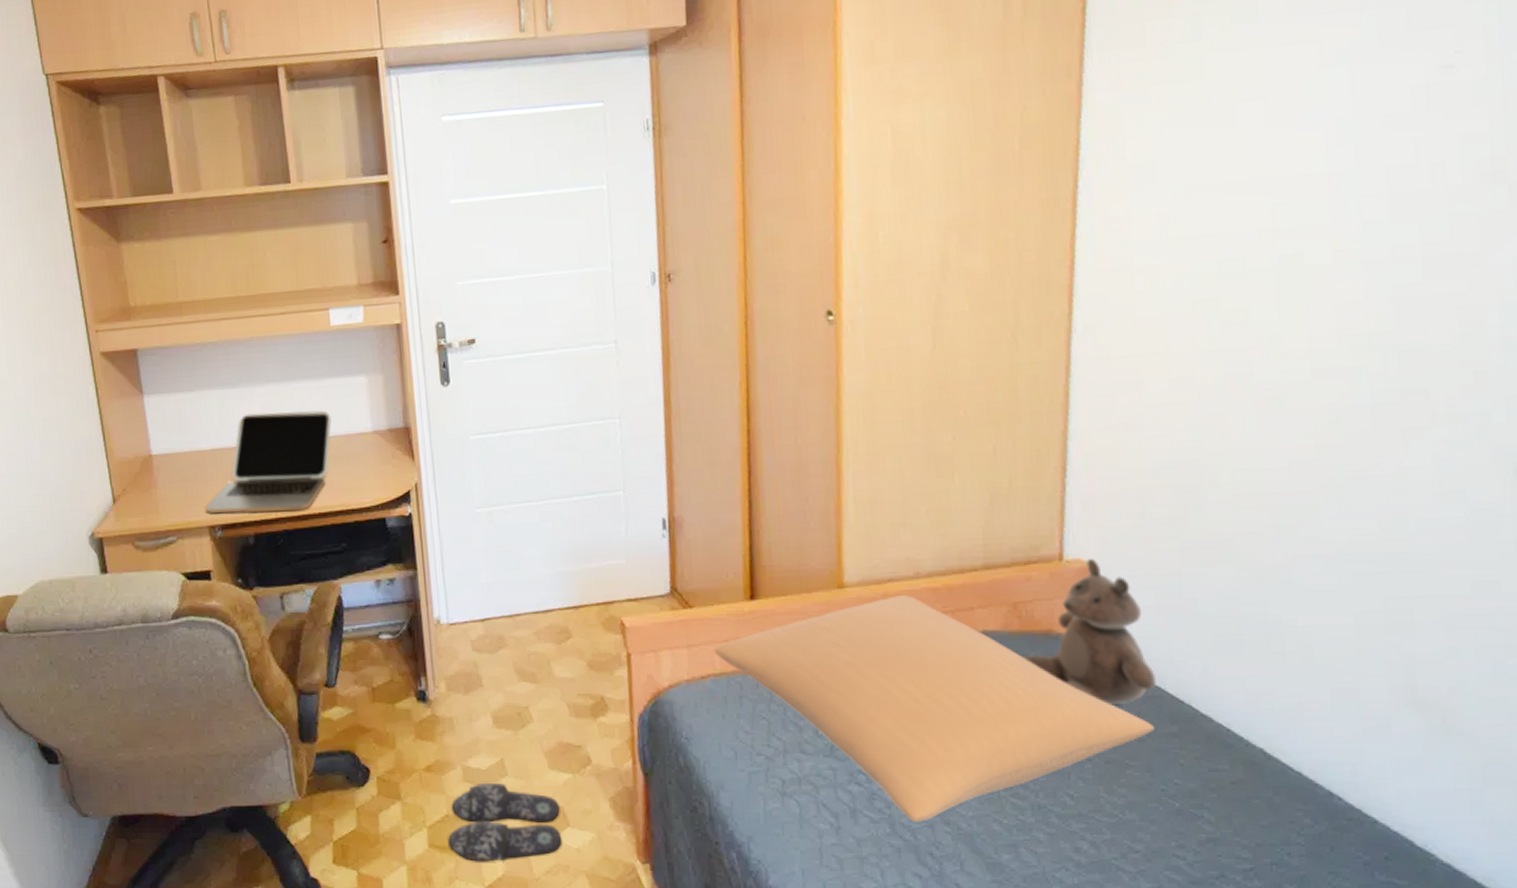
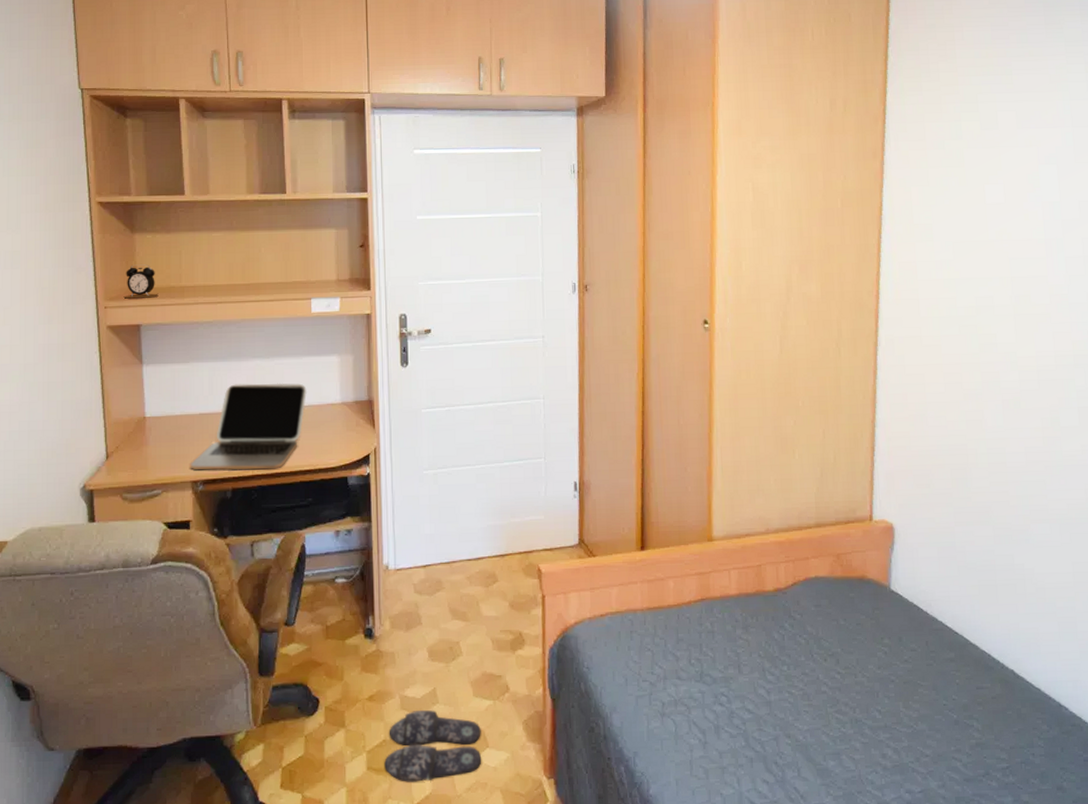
alarm clock: none [115,278,154,320] -> present [123,264,159,299]
pillow: present [714,594,1155,822] -> none [612,546,939,736]
stuffed animal: present [1022,558,1156,704] -> none [844,519,939,635]

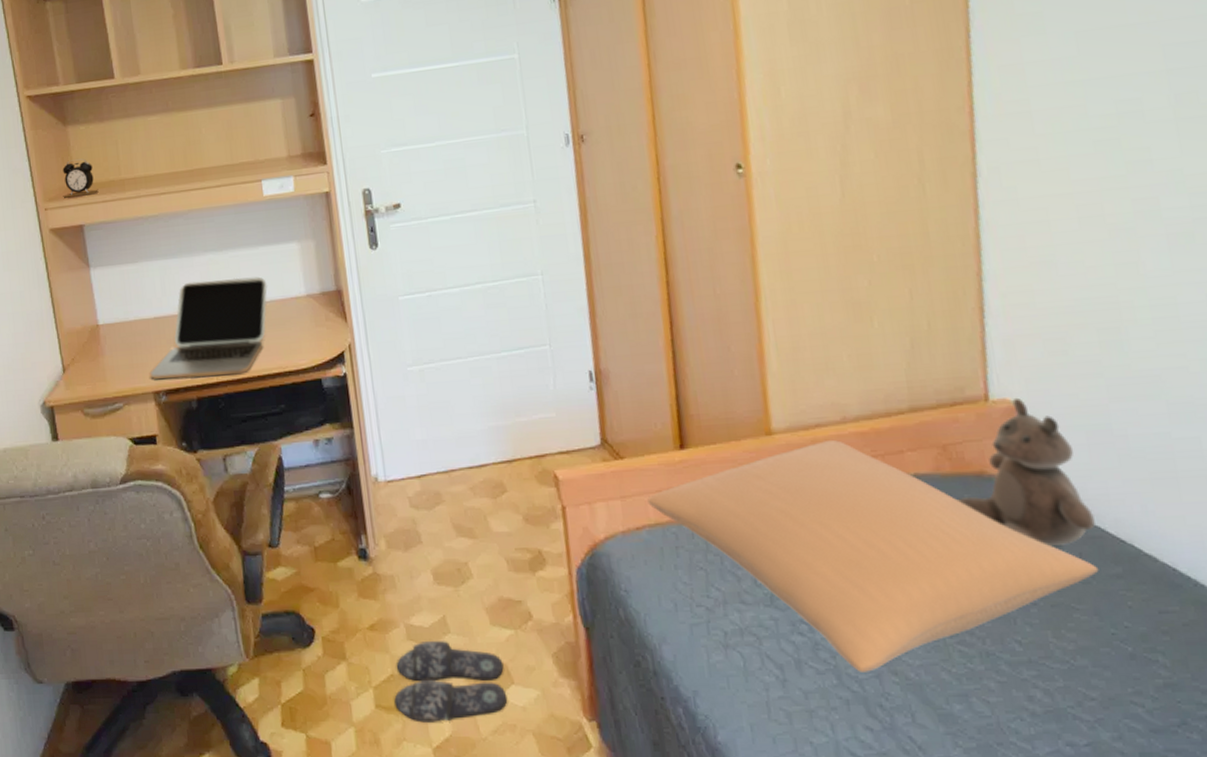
pillow: none [612,546,939,736] -> present [647,439,1099,672]
stuffed animal: none [844,519,939,635] -> present [956,397,1095,546]

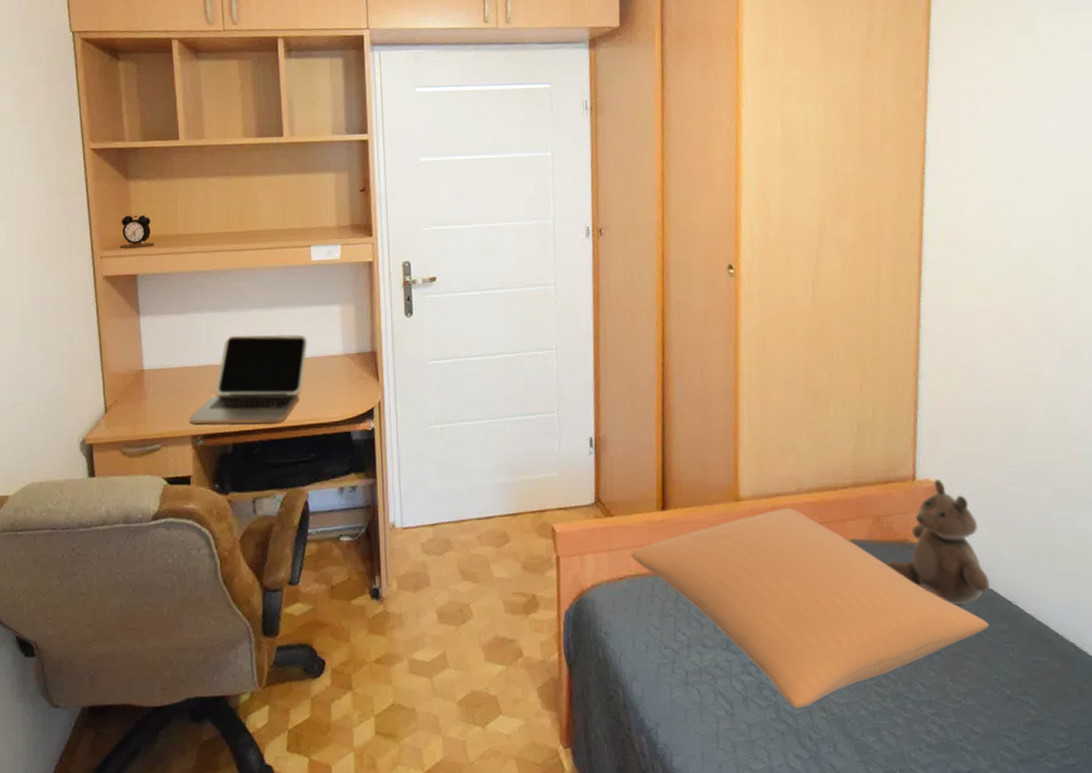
slippers: present [394,641,508,723] -> none [393,674,495,748]

